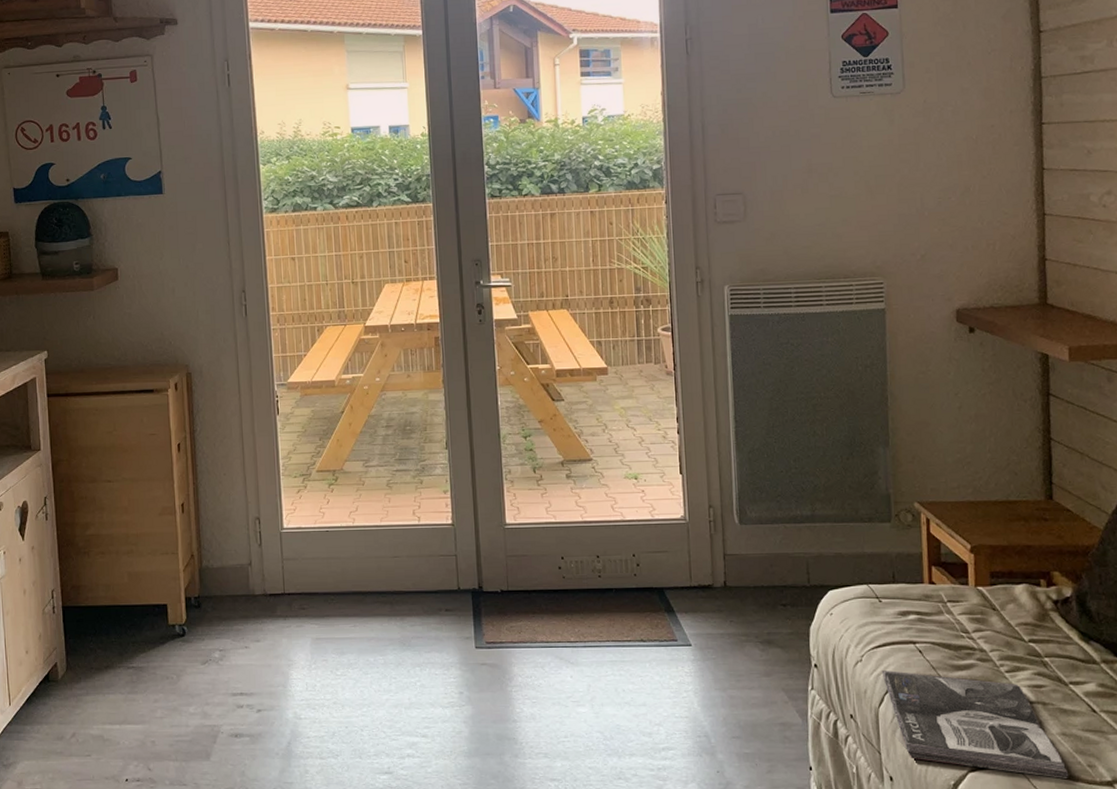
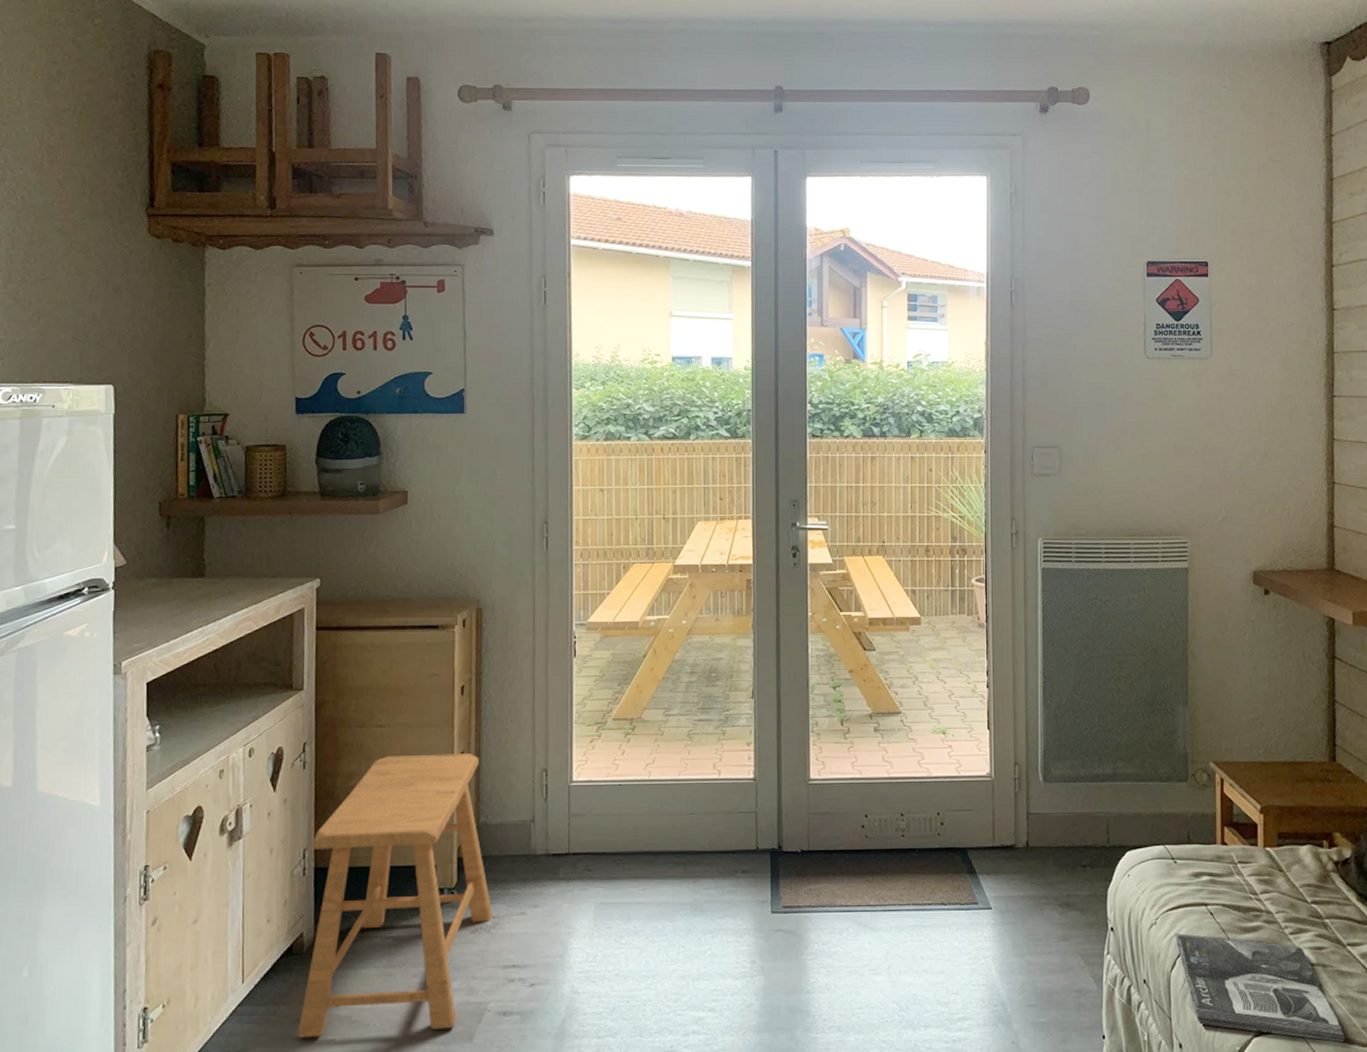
stool: none [59,504,220,753] -> present [297,753,493,1038]

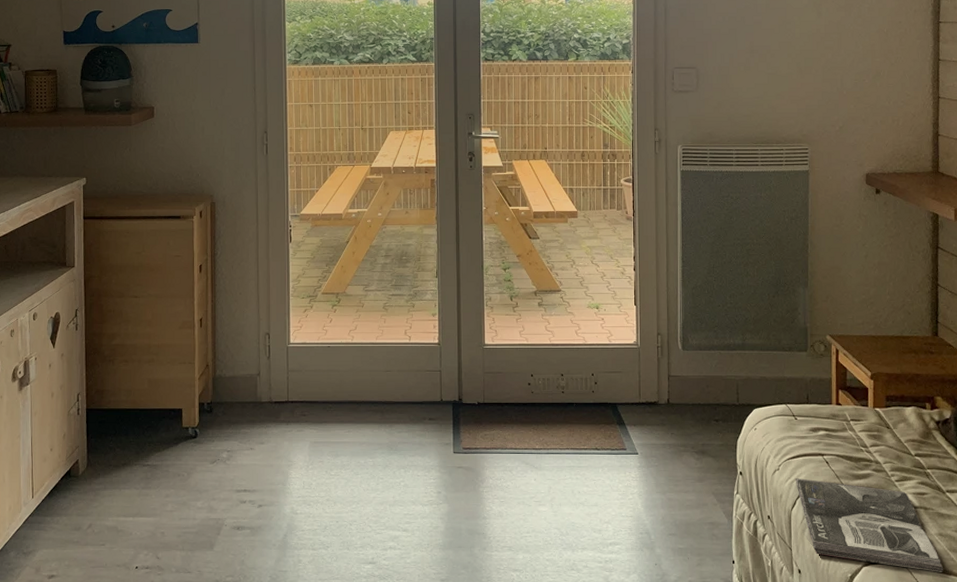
stool: present [297,753,493,1038] -> none [75,320,227,542]

